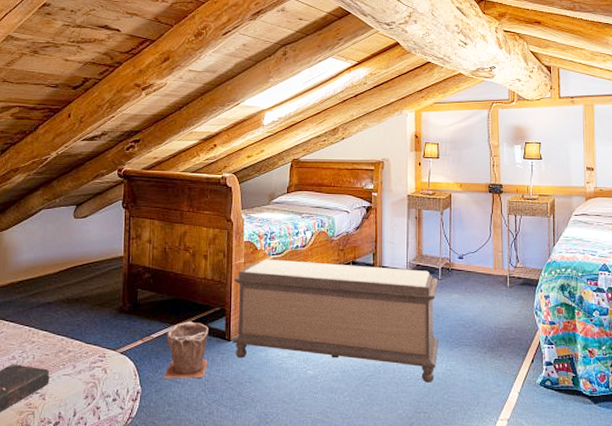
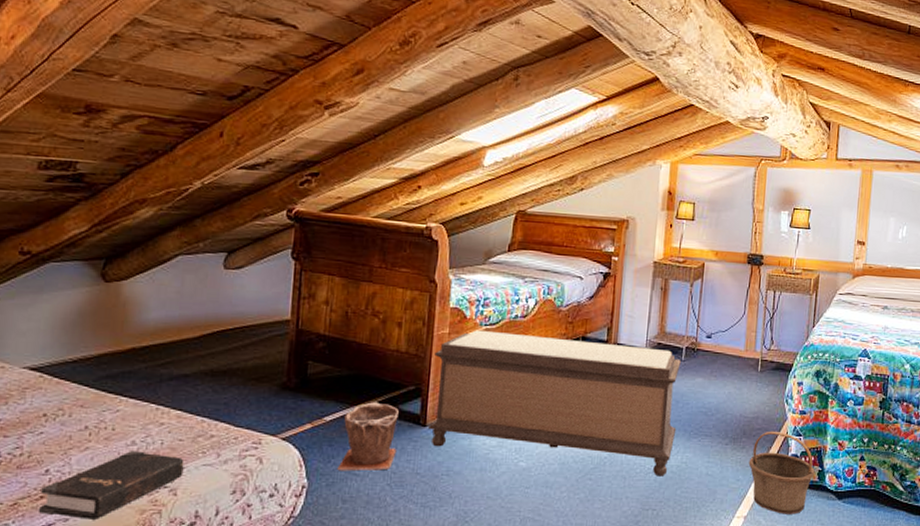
basket: none [507,340,569,418] -> present [748,431,815,514]

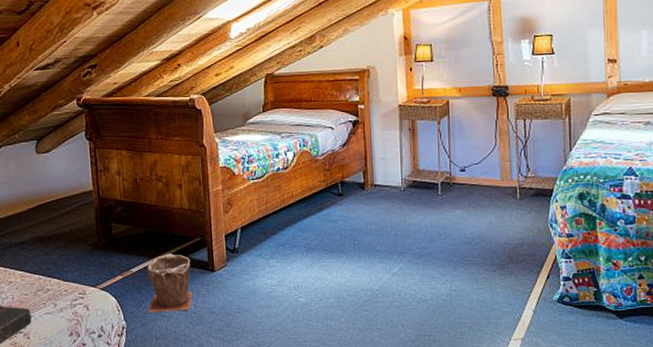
bench: present [429,330,681,477] -> none [213,184,442,305]
basket: present [748,431,815,514] -> none [519,255,591,335]

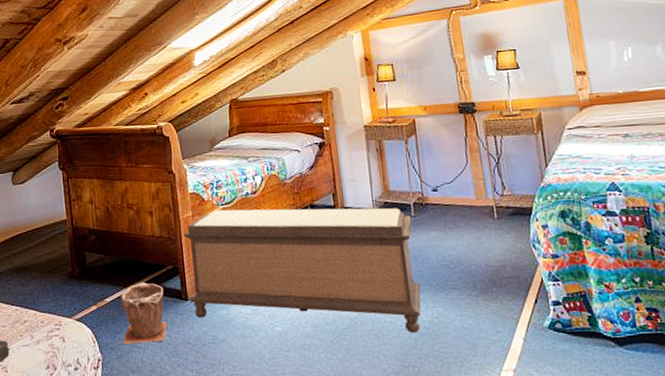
bench: none [213,184,442,305] -> present [184,208,421,333]

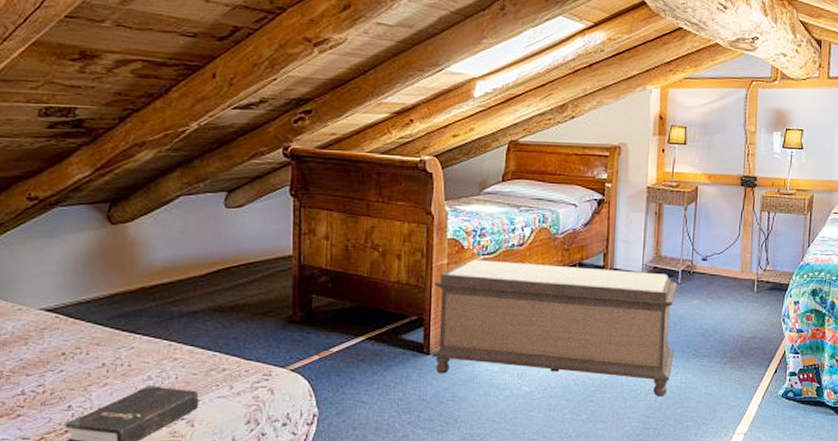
plant pot: present [121,282,168,345] -> none [346,333,403,400]

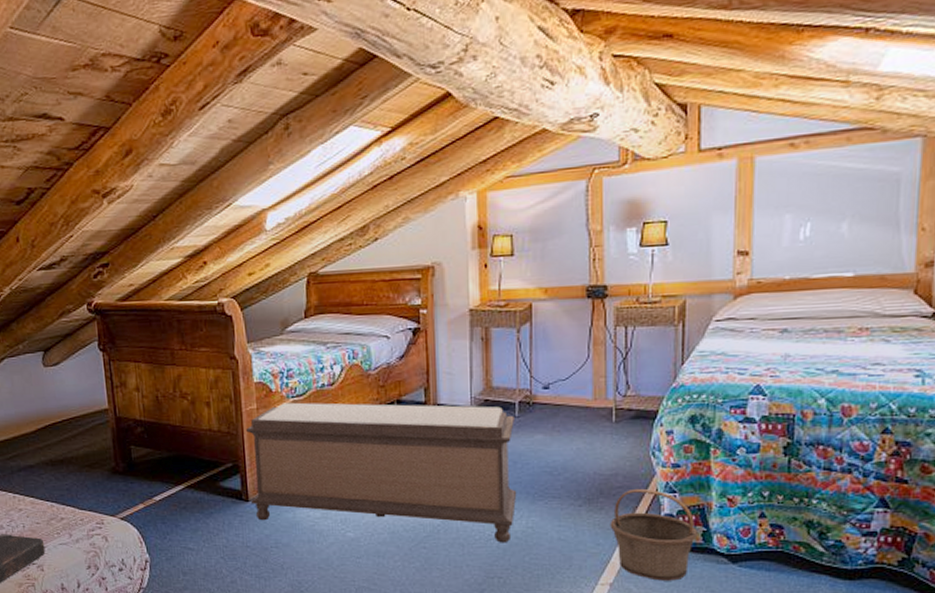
basket: none [747,349,813,430] -> present [610,488,698,581]

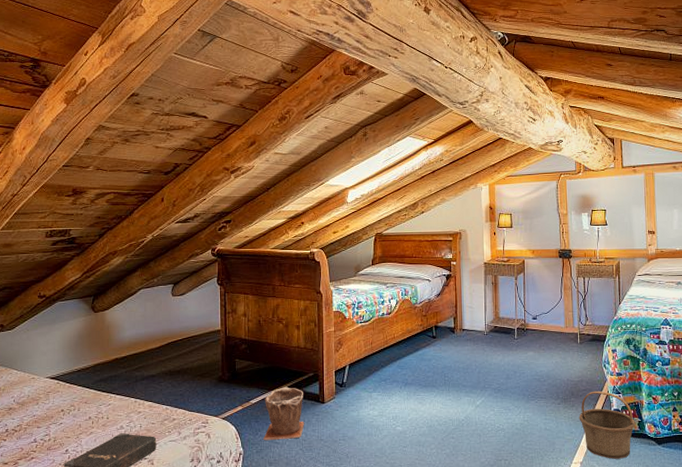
plant pot: none [172,481,225,546] -> present [263,387,305,441]
bench: present [246,402,517,543] -> none [325,326,517,433]

